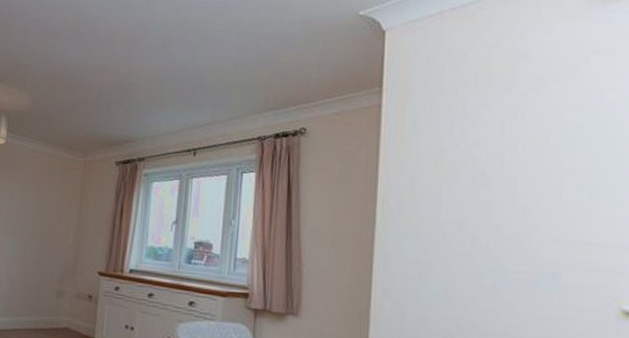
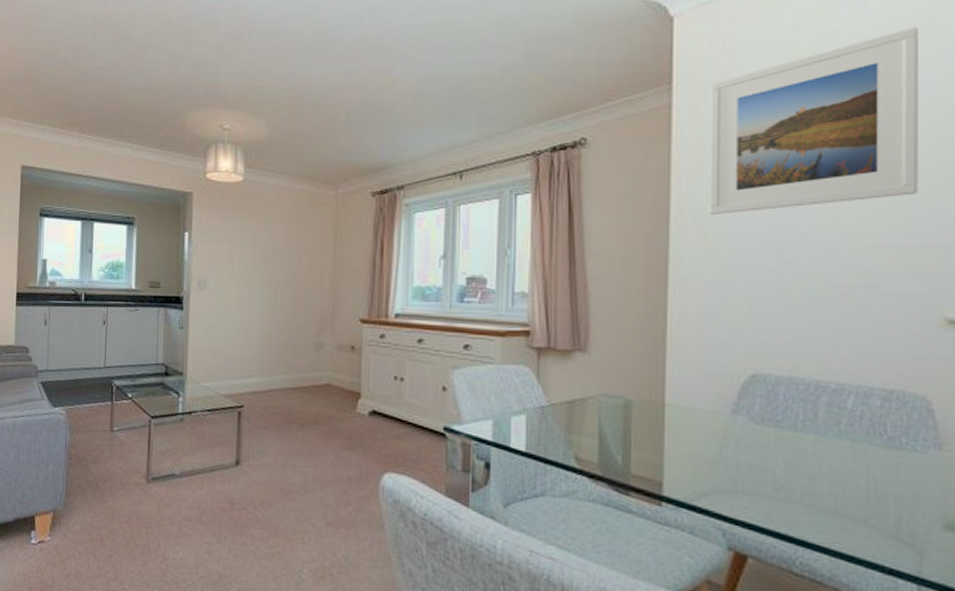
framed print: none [411,53,599,203] -> present [708,26,920,214]

